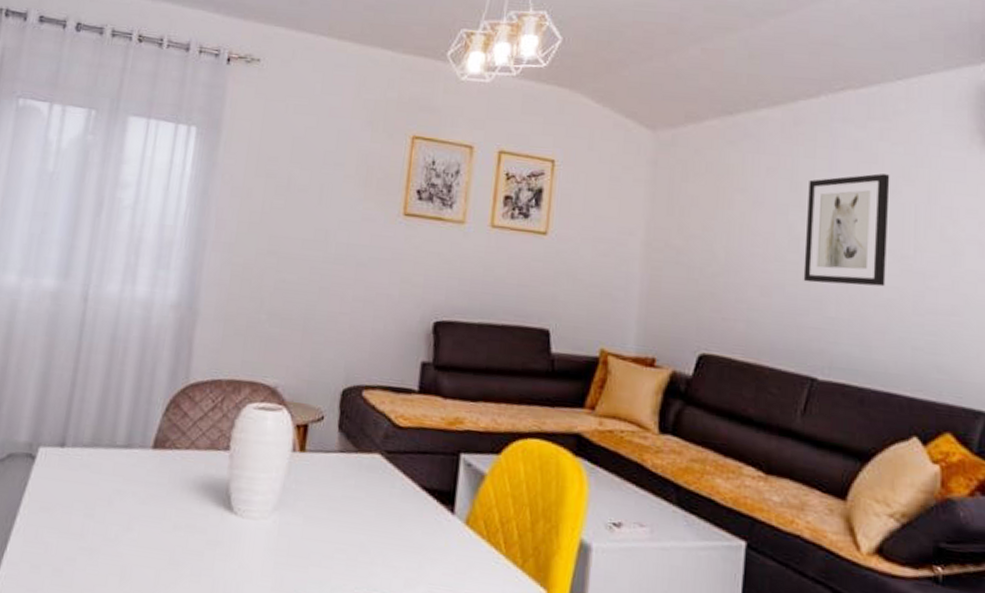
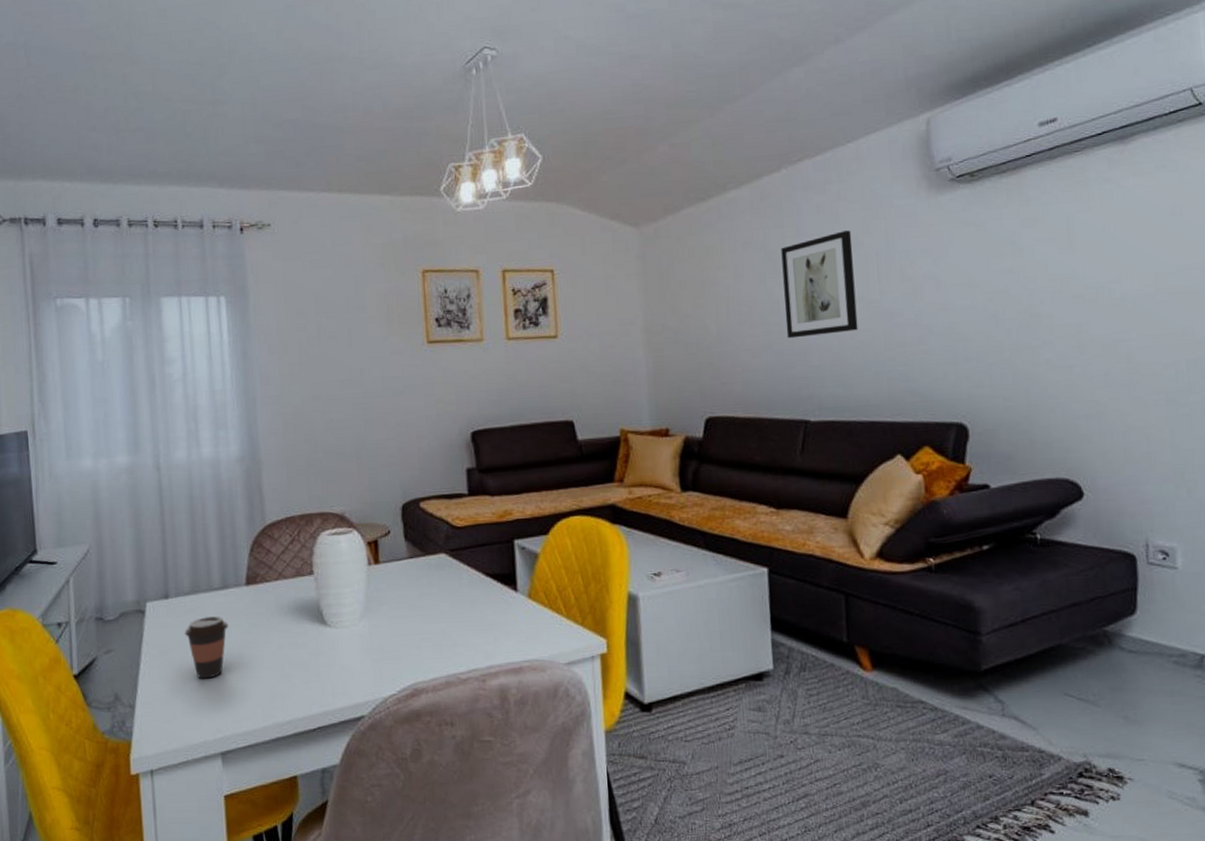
coffee cup: none [73,476,124,549] -> present [184,616,229,679]

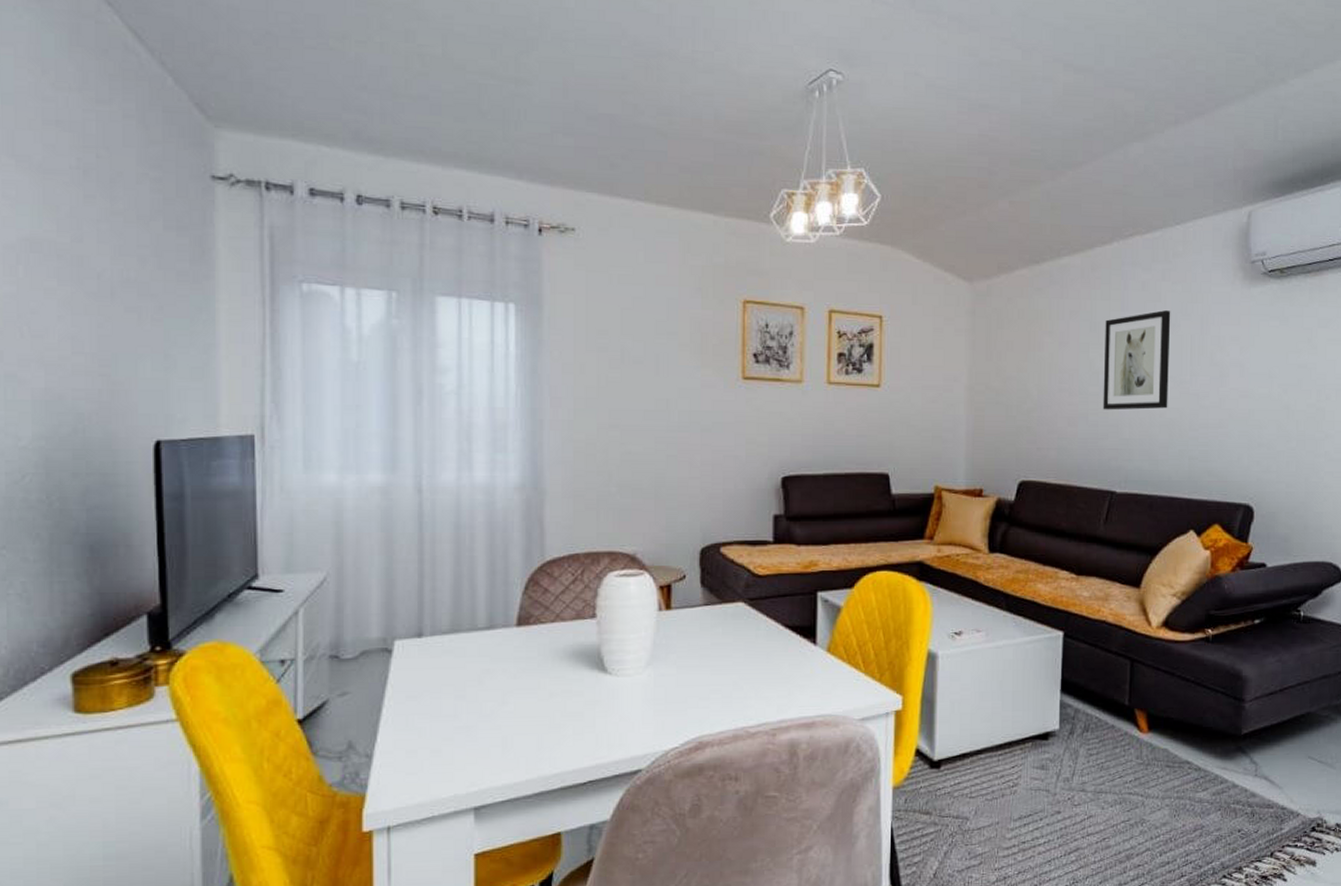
coffee cup: present [184,616,229,679] -> none [439,659,493,727]

